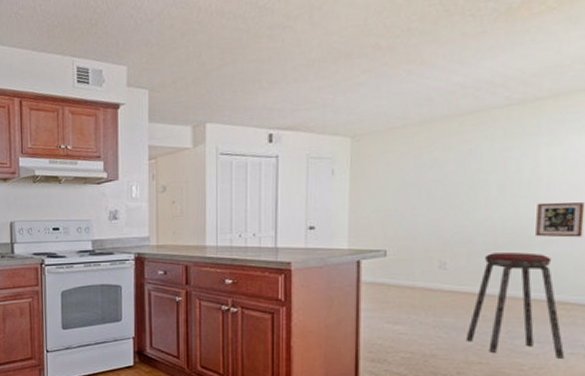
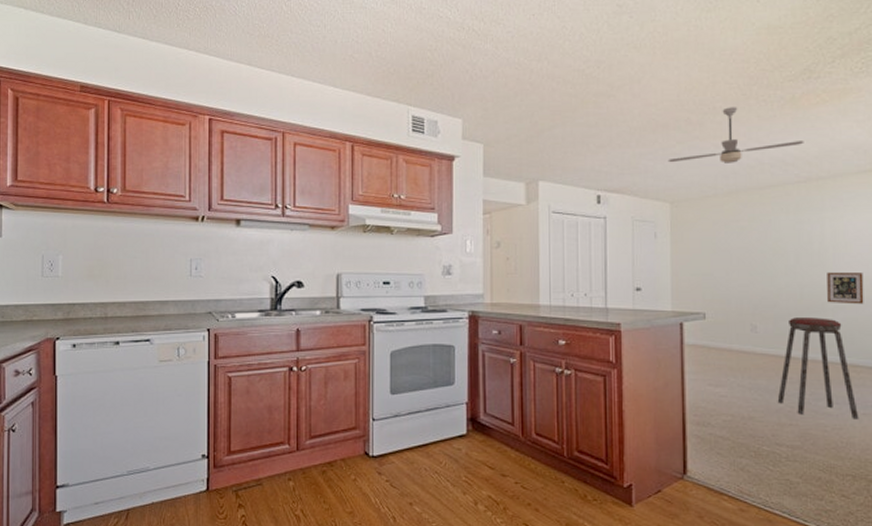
ceiling fan: none [350,26,520,93] -> present [668,107,804,163]

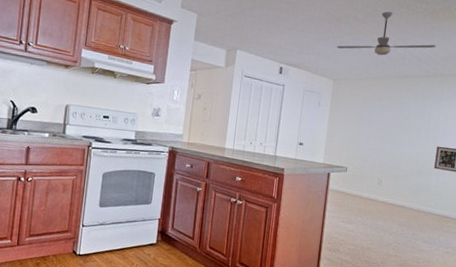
music stool: present [777,318,859,421] -> none [388,177,443,257]

